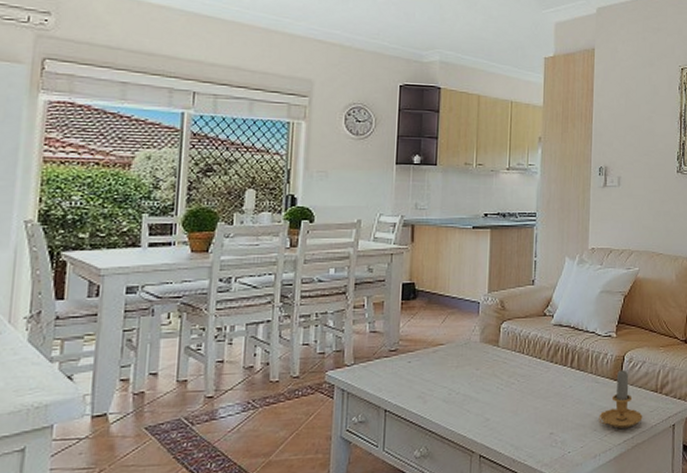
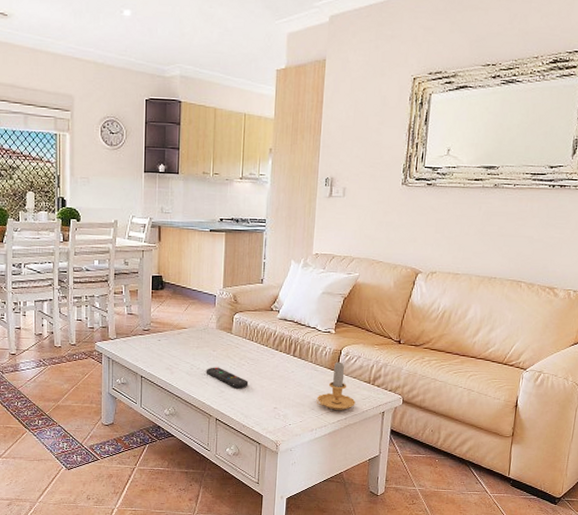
remote control: none [467,389,519,414] -> present [206,367,249,389]

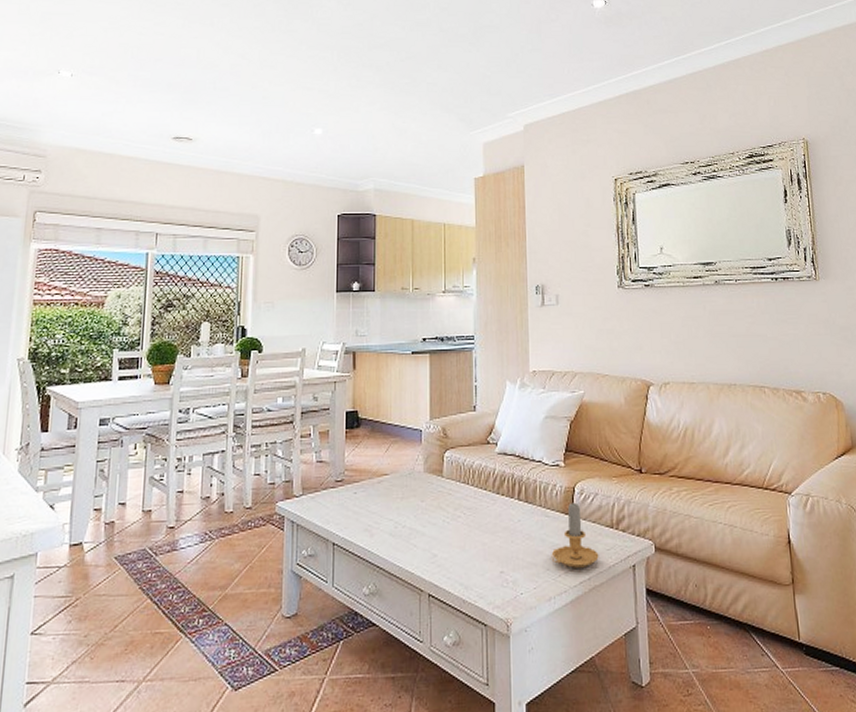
remote control: present [206,367,249,389] -> none [413,522,467,550]

